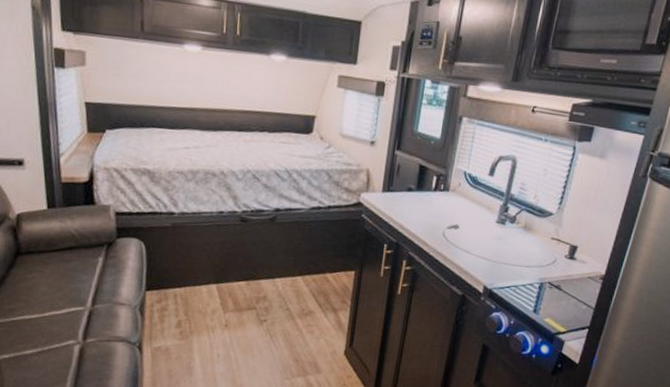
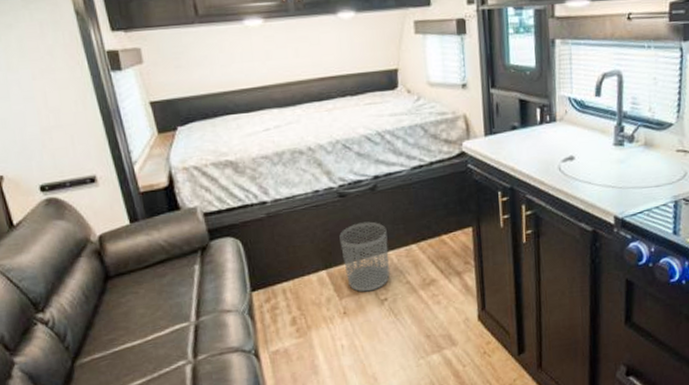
waste bin: none [233,247,278,311] -> present [339,221,390,292]

